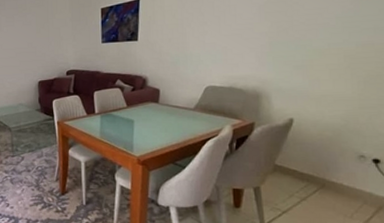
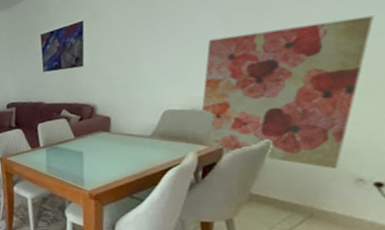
wall art: none [237,16,378,146] -> present [201,15,375,169]

